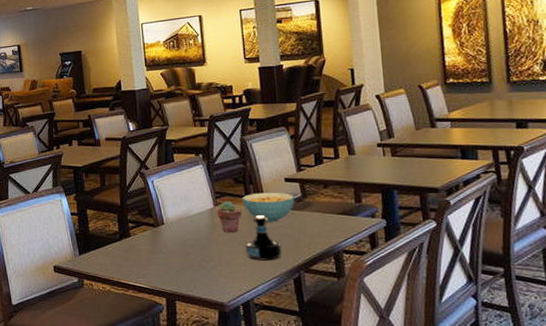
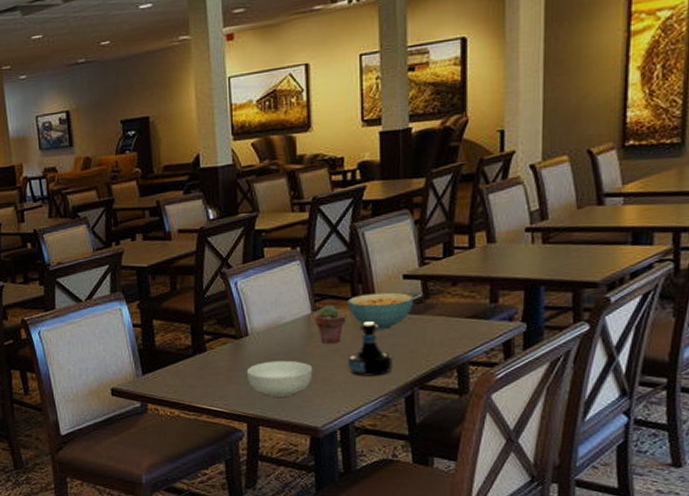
cereal bowl: none [163,245,218,276] -> present [246,360,313,397]

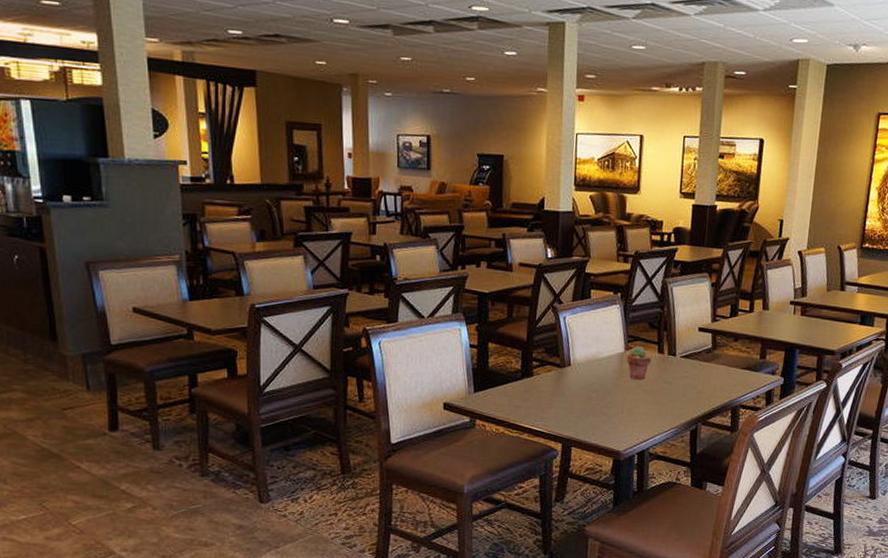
cereal bowl: present [246,360,313,397] -> none [565,390,621,423]
cereal bowl: present [348,292,414,330] -> none [654,340,705,372]
tequila bottle: present [349,321,393,376] -> none [649,364,685,411]

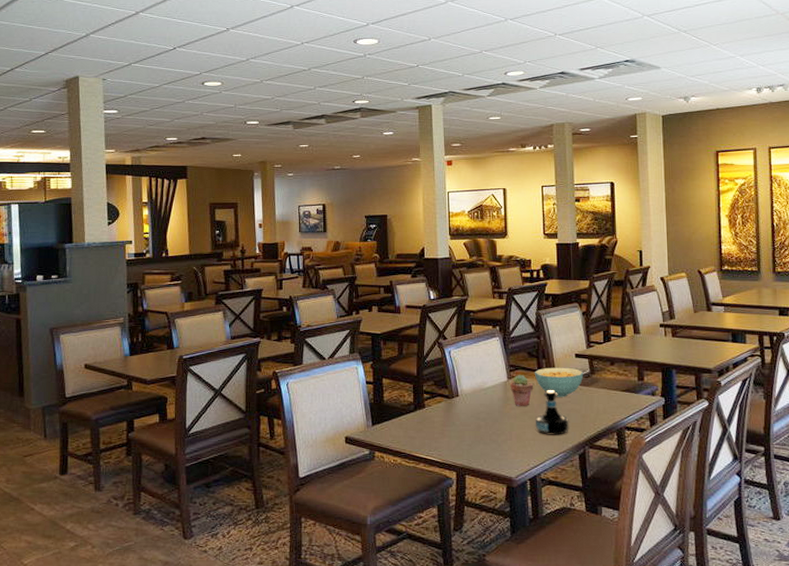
tequila bottle: none [649,364,685,411] -> present [536,390,569,435]
cereal bowl: none [654,340,705,372] -> present [535,367,584,397]

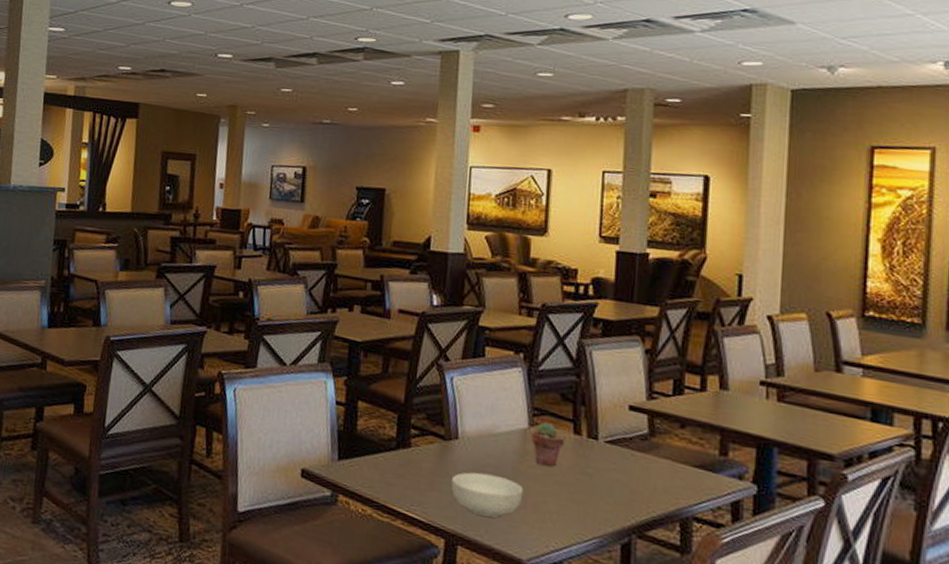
cereal bowl: none [456,419,509,450] -> present [451,472,524,518]
cereal bowl: present [535,367,584,397] -> none [568,418,639,463]
tequila bottle: present [536,390,569,435] -> none [562,449,611,514]

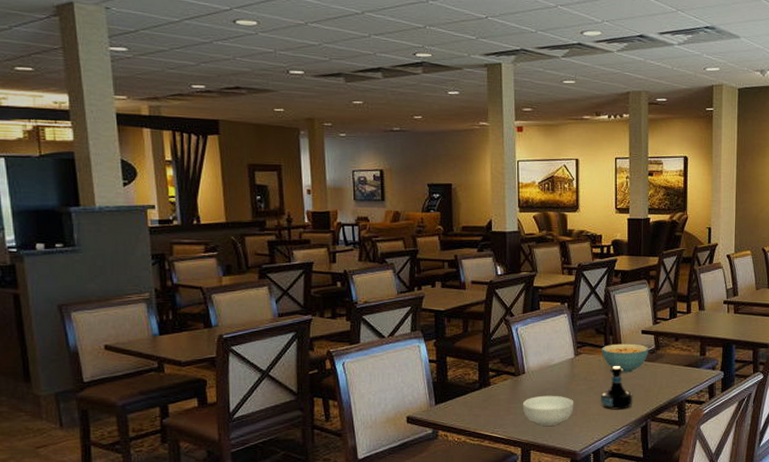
potted succulent: present [531,421,566,467] -> none [577,350,601,382]
tequila bottle: none [562,449,611,514] -> present [601,366,633,410]
cereal bowl: none [568,418,639,463] -> present [602,343,649,373]

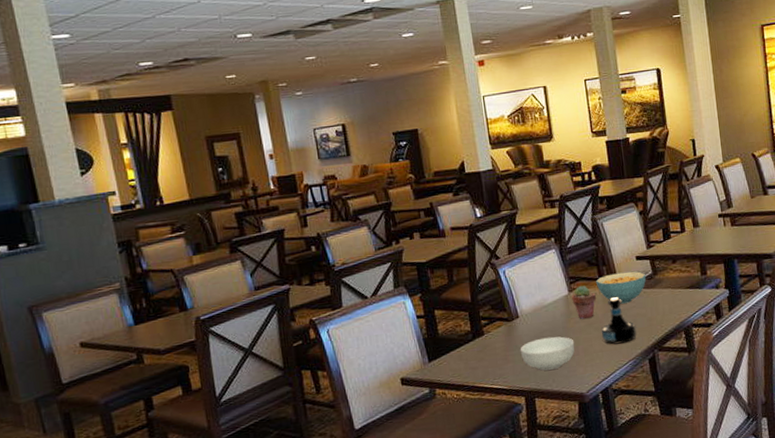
potted succulent: none [577,350,601,382] -> present [572,285,597,319]

